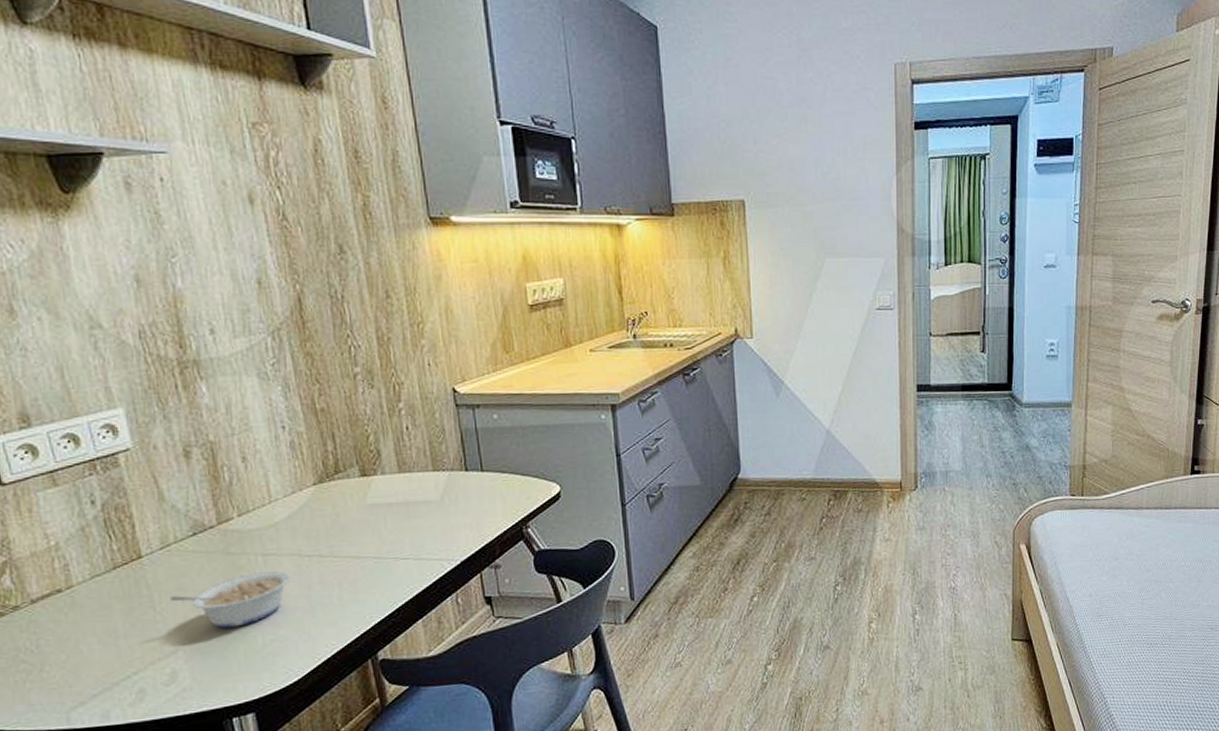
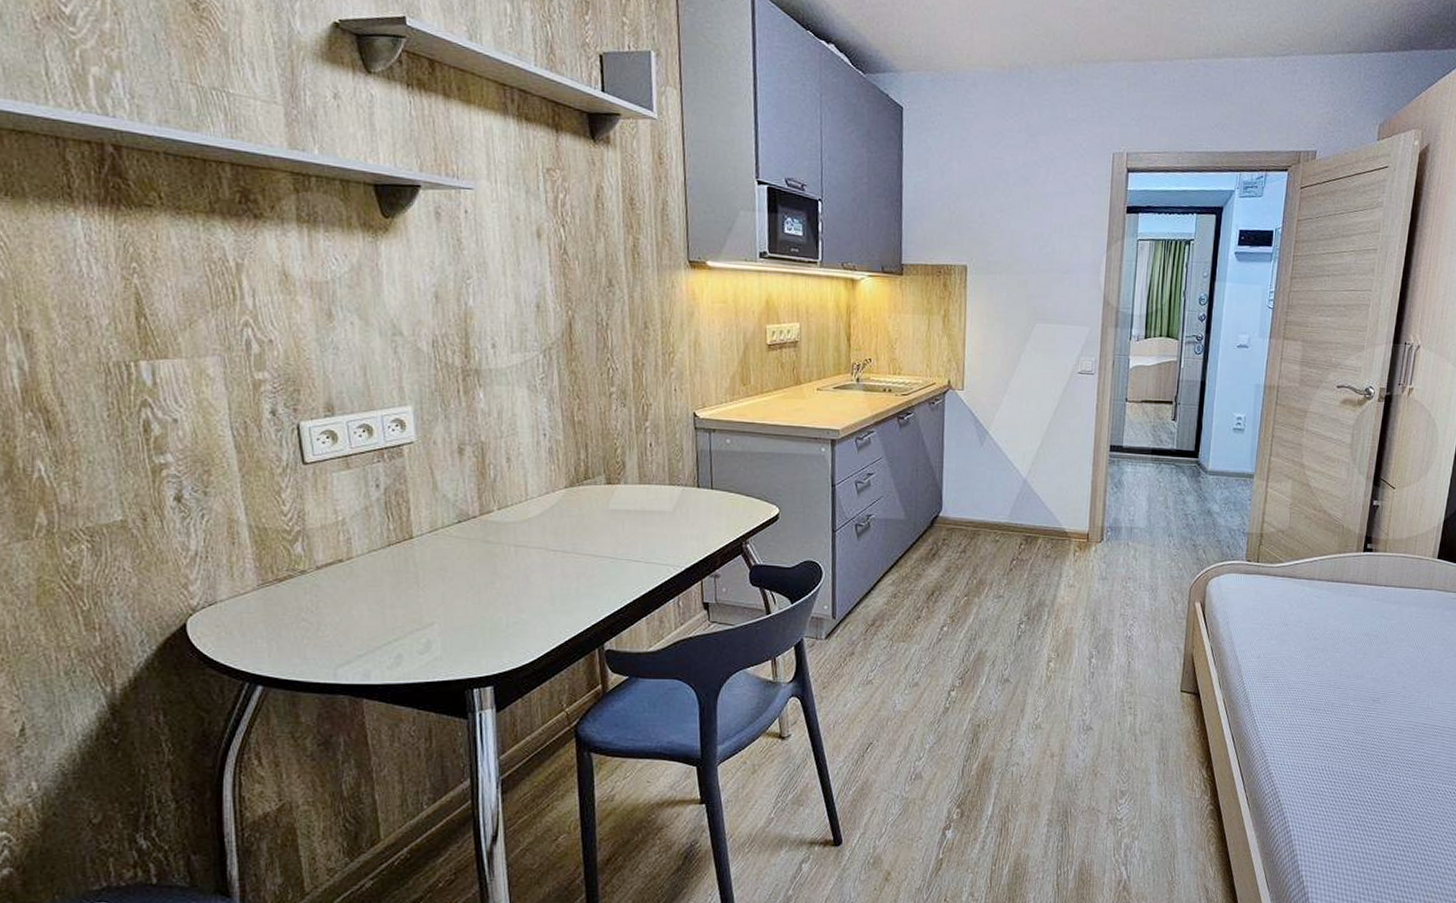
legume: present [169,570,291,628] -> none [431,560,537,608]

